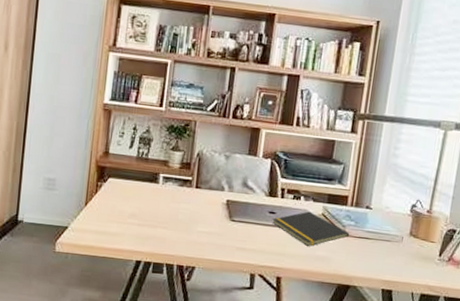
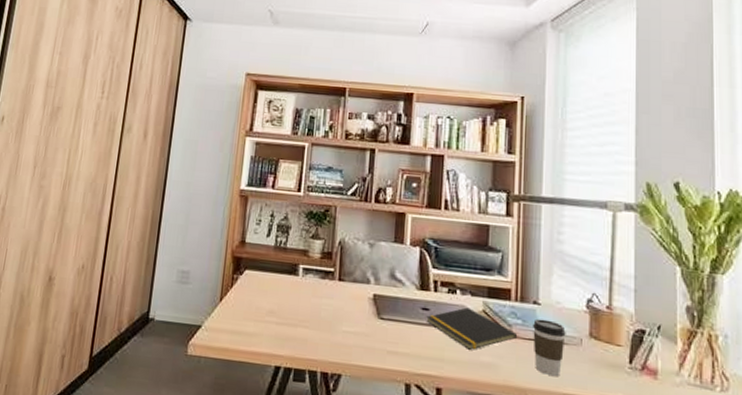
coffee cup: none [361,220,391,267] -> present [533,318,566,377]

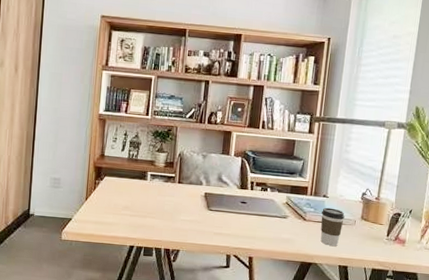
notepad: present [426,307,518,350] -> none [244,200,310,230]

